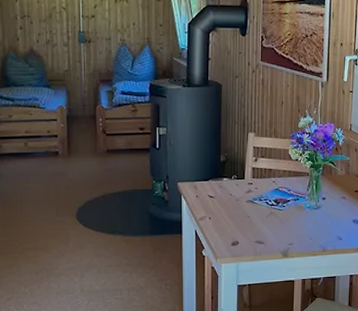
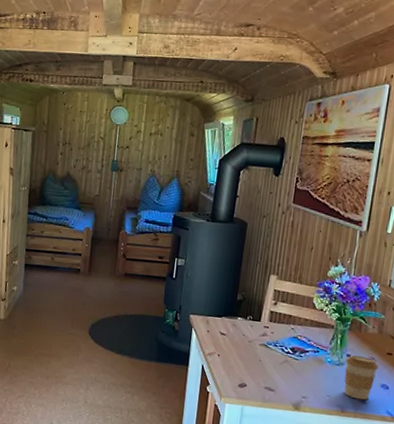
coffee cup: none [322,198,350,237] -> present [344,355,379,400]

